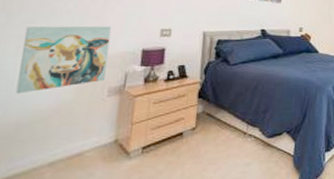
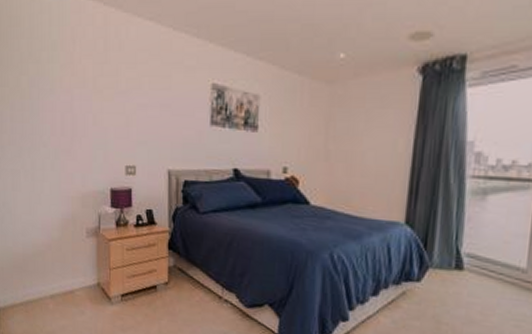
wall art: present [16,26,112,94] -> none [16,160,82,227]

